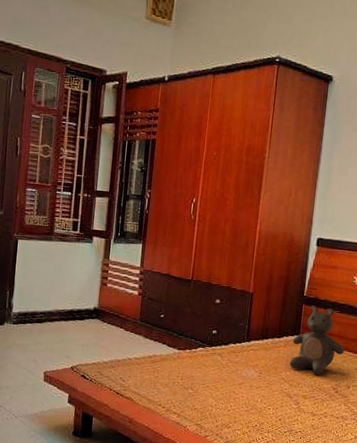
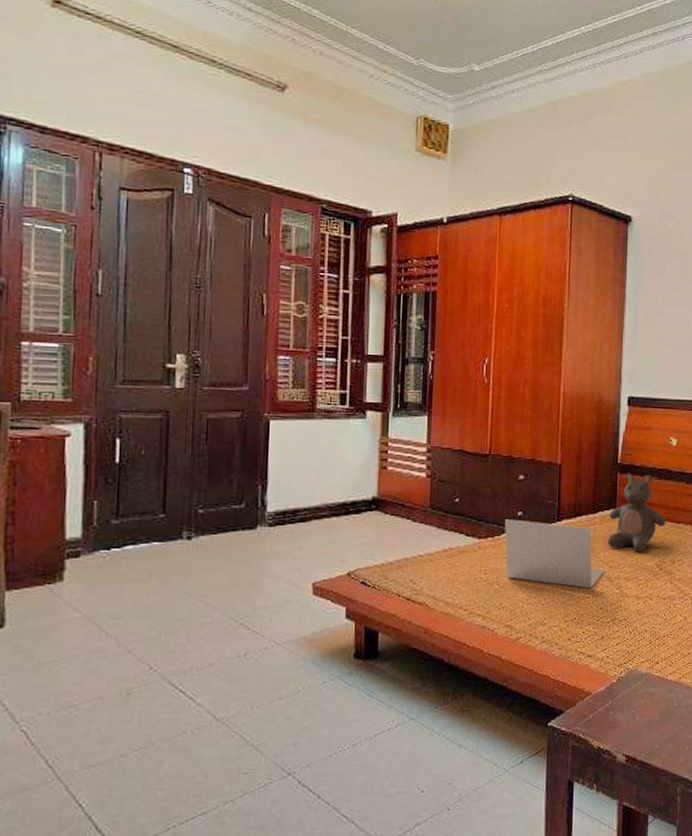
laptop: none [199,336,285,402] -> present [505,519,605,589]

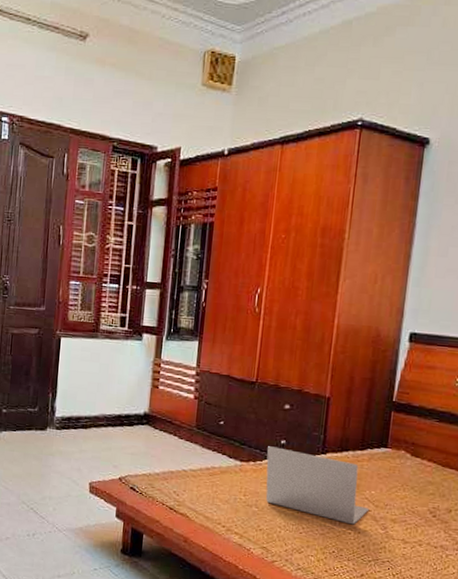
teddy bear: present [607,473,666,552] -> none [374,412,444,496]

